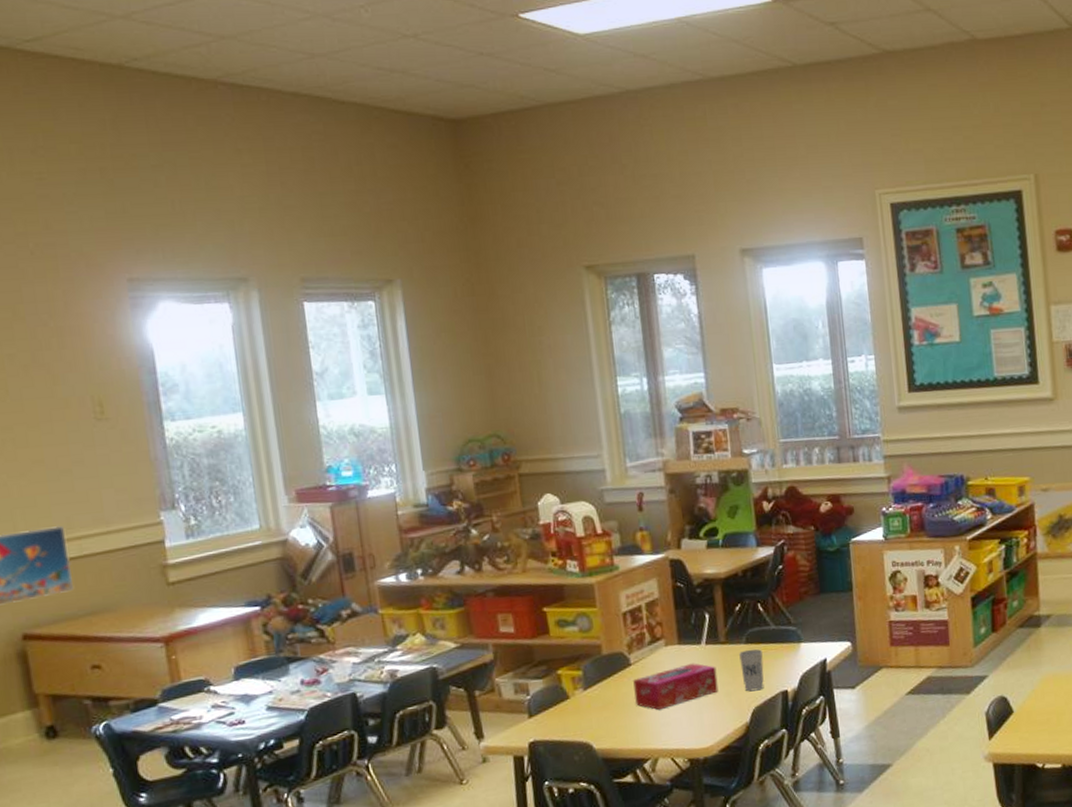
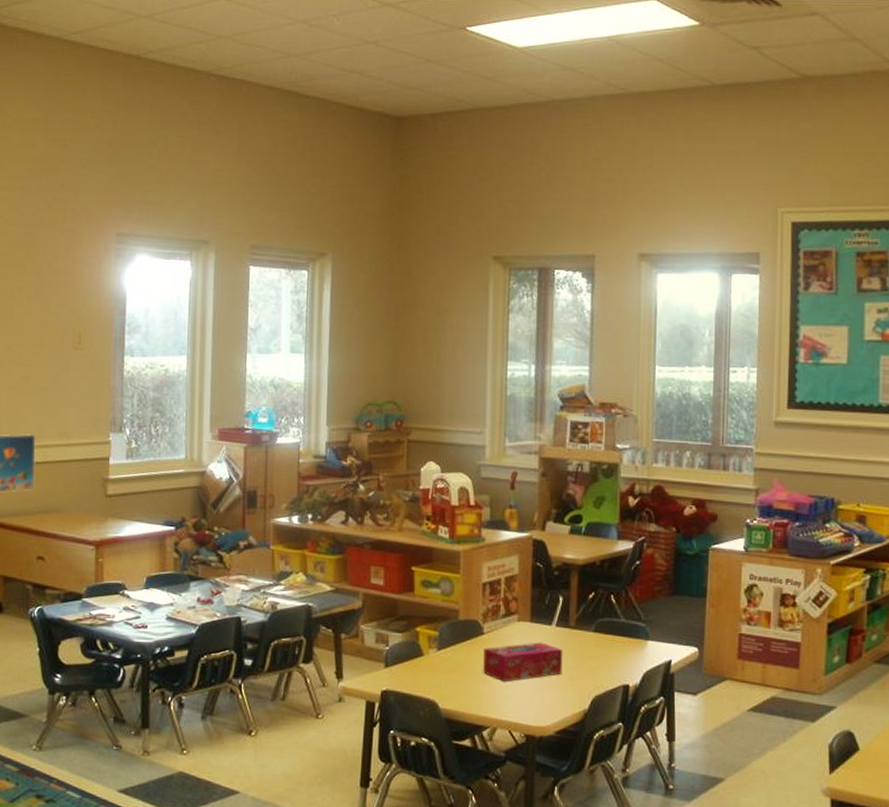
cup: present [739,648,764,692] -> none [586,638,609,680]

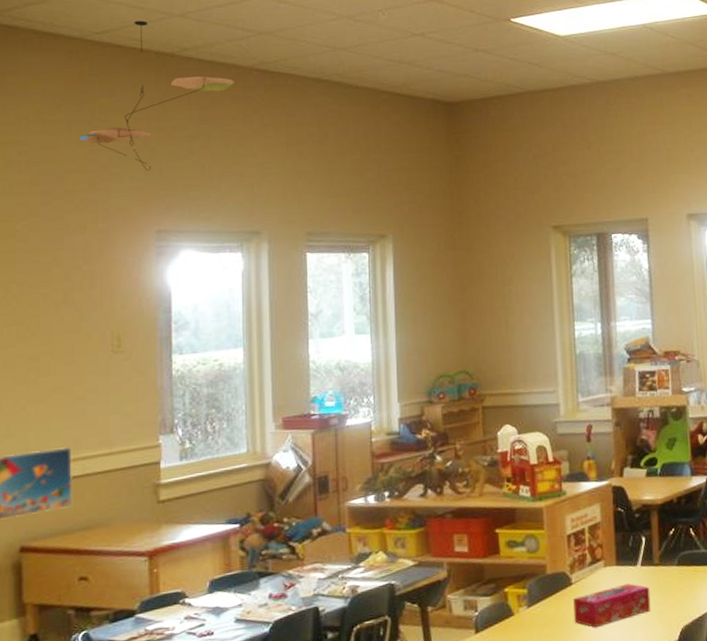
ceiling mobile: none [53,21,193,174] -> present [78,21,234,171]

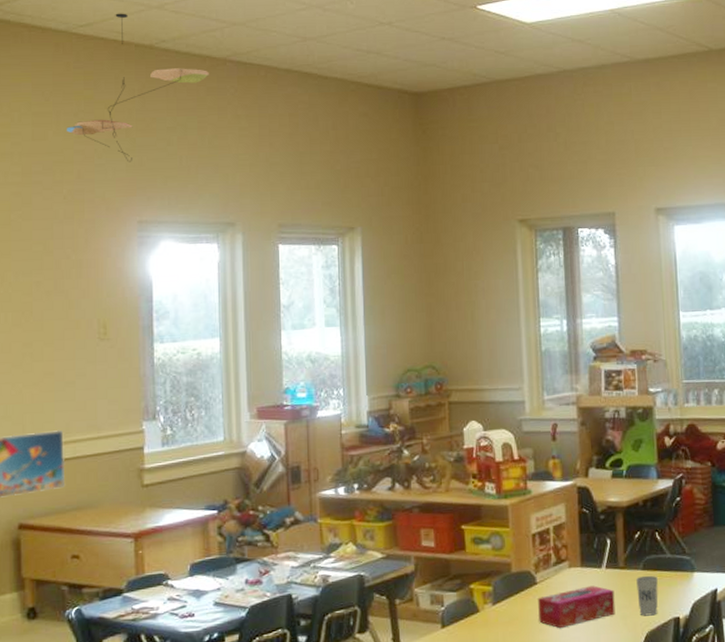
cup: none [671,570,693,612] -> present [636,575,658,616]

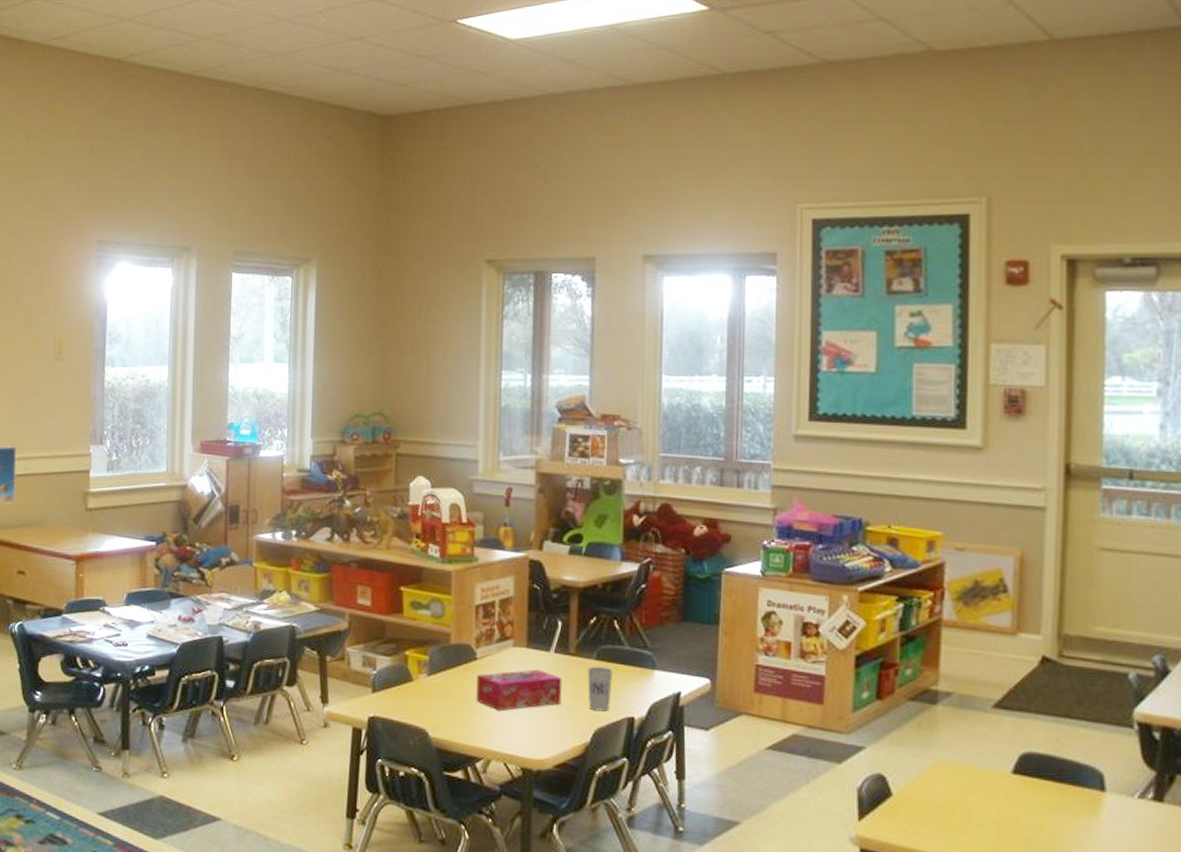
ceiling mobile: present [66,13,209,162] -> none [35,25,174,180]

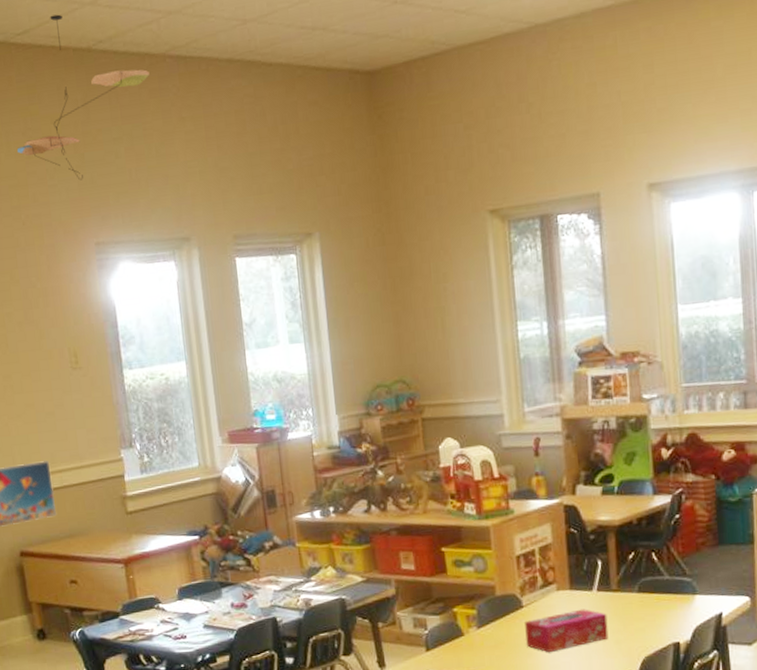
ceiling mobile: none [35,25,174,180] -> present [16,14,150,181]
cup: present [587,666,612,712] -> none [631,598,656,641]

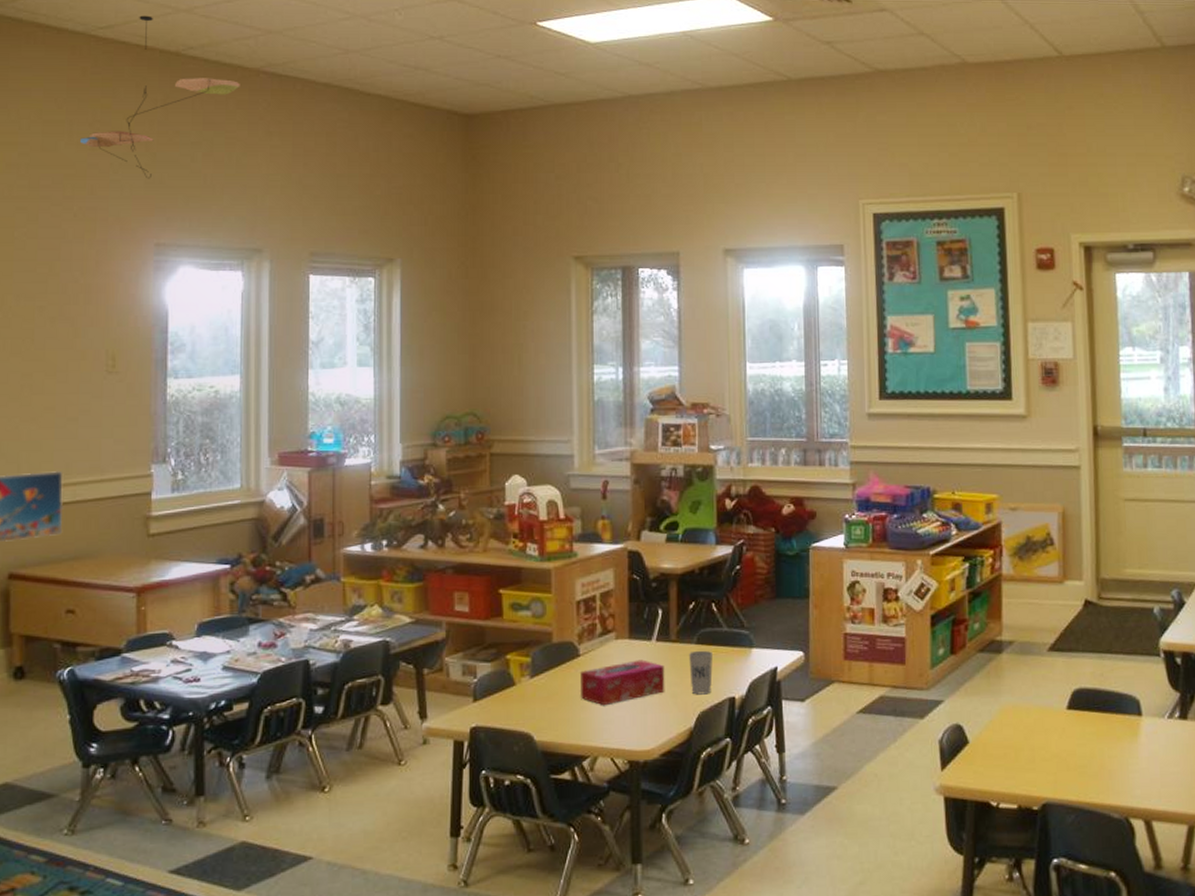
cup: none [631,598,656,641] -> present [689,650,713,695]

